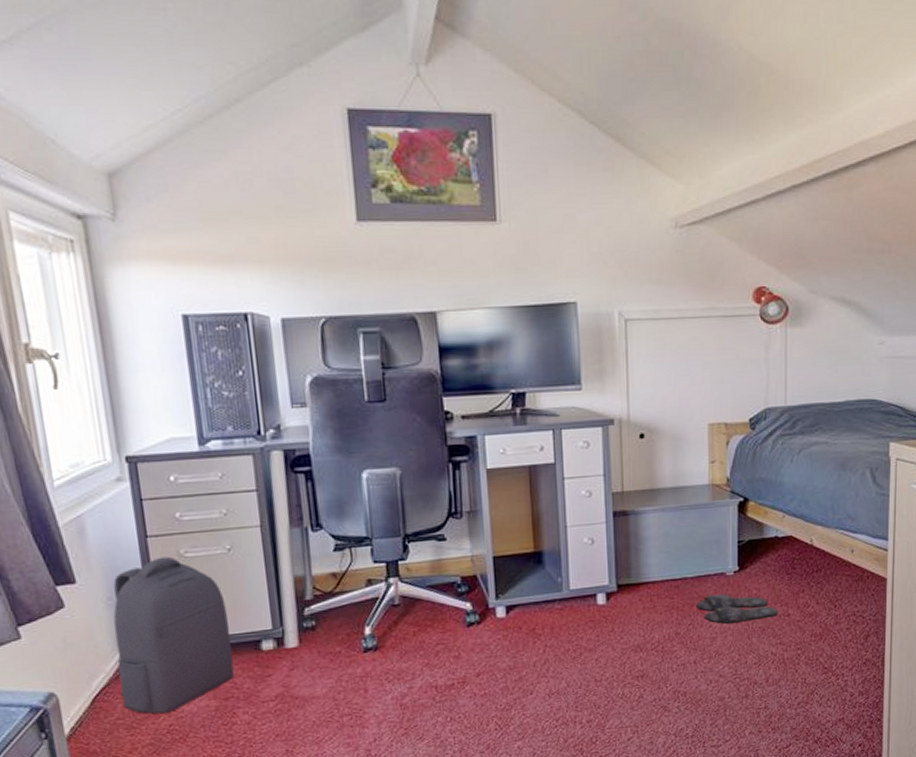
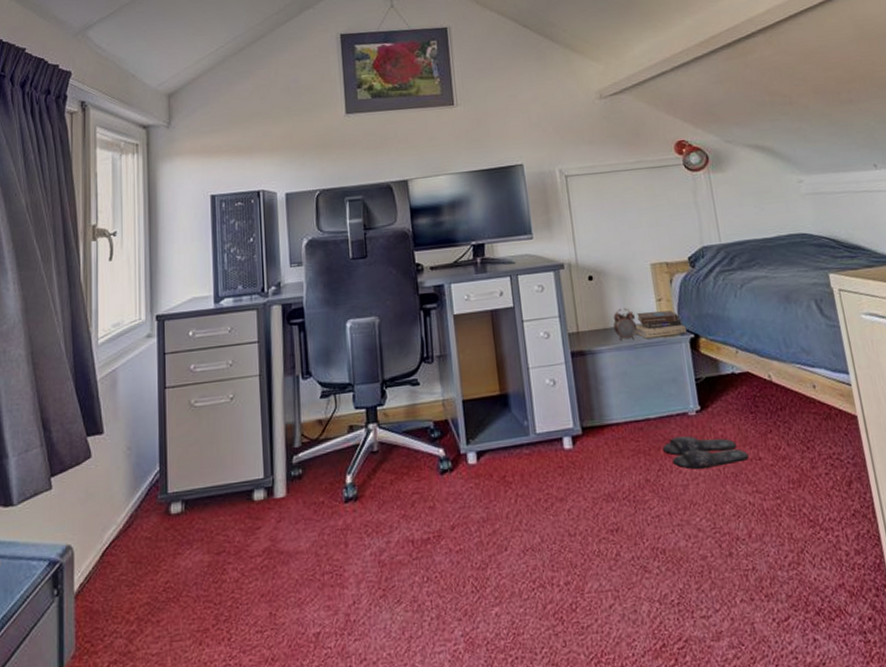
backpack: present [113,556,235,714] -> none [127,406,228,570]
alarm clock: none [661,469,686,503] -> present [613,308,638,341]
books: none [683,473,737,501] -> present [635,310,688,339]

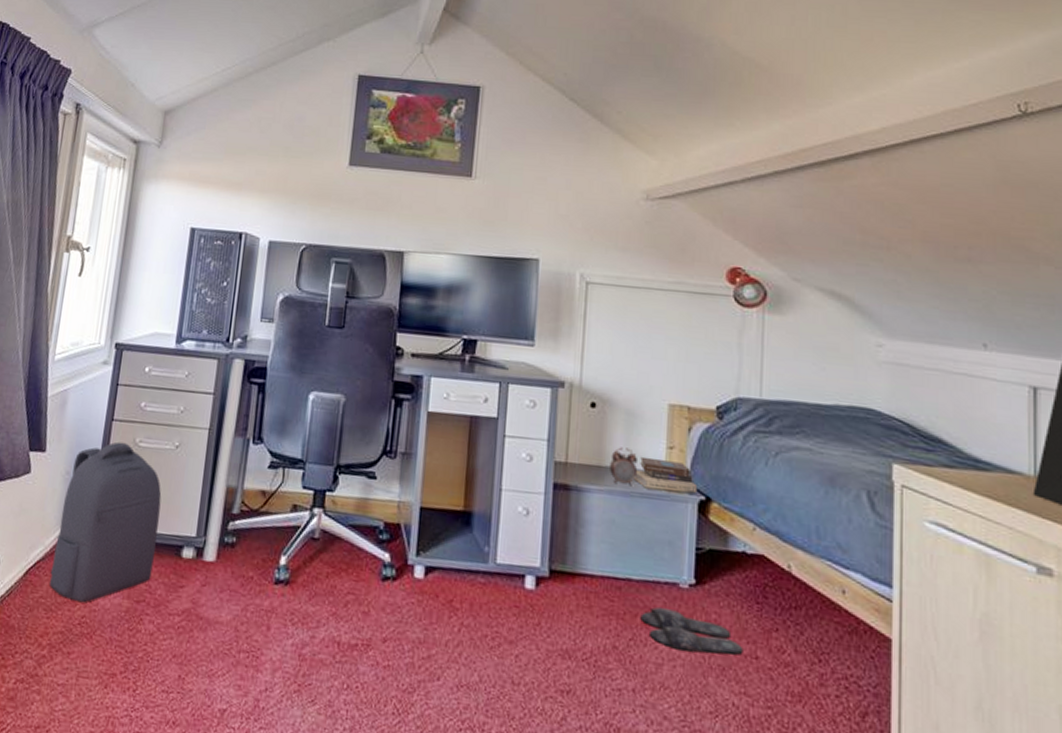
backpack: none [127,406,228,570] -> present [49,441,162,603]

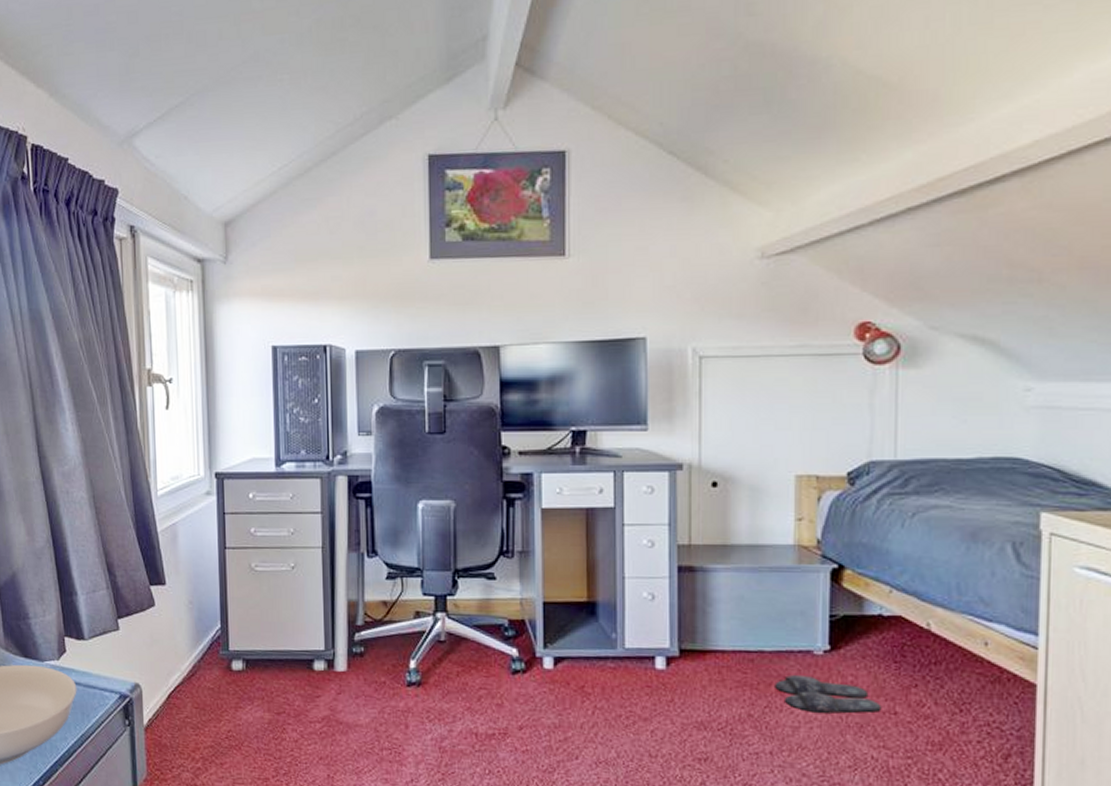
backpack: present [49,441,162,603] -> none [191,568,288,719]
alarm clock: present [610,447,639,487] -> none [736,524,766,562]
books: present [634,456,698,493] -> none [762,531,830,563]

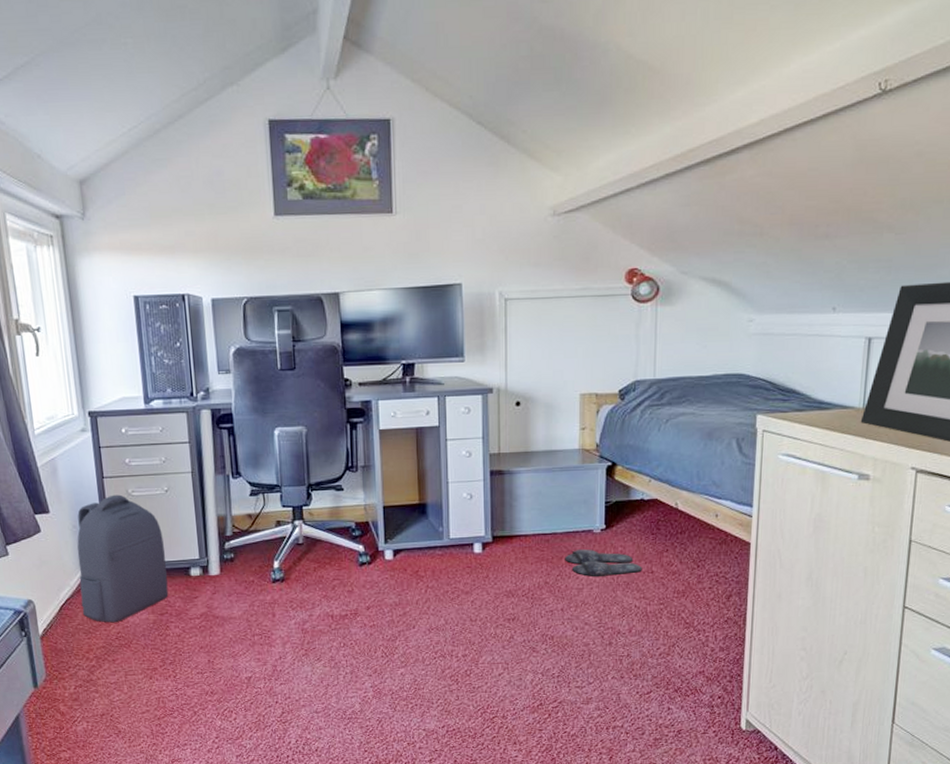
backpack: none [191,568,288,719] -> present [77,494,169,623]

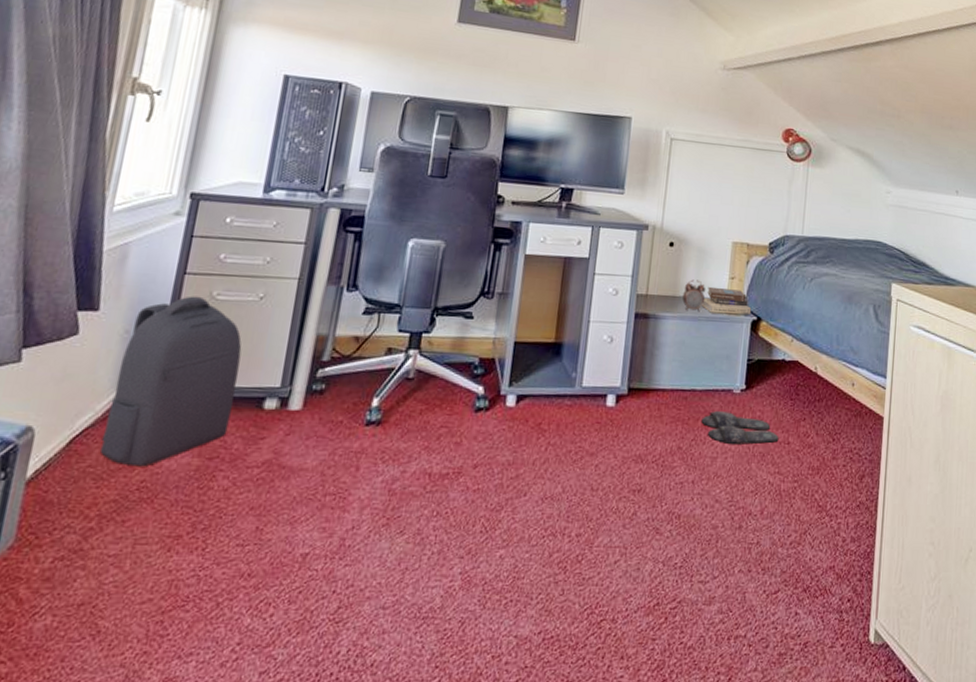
alarm clock: none [535,434,558,464] -> present [682,279,706,312]
books: none [555,439,606,463] -> present [702,286,752,315]

